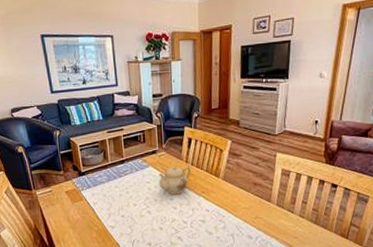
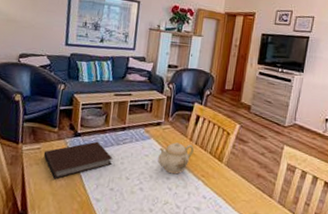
notebook: none [55,177,119,215] -> present [43,141,113,179]

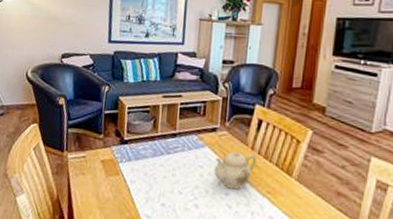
notebook: present [43,141,113,179] -> none [89,149,163,192]

